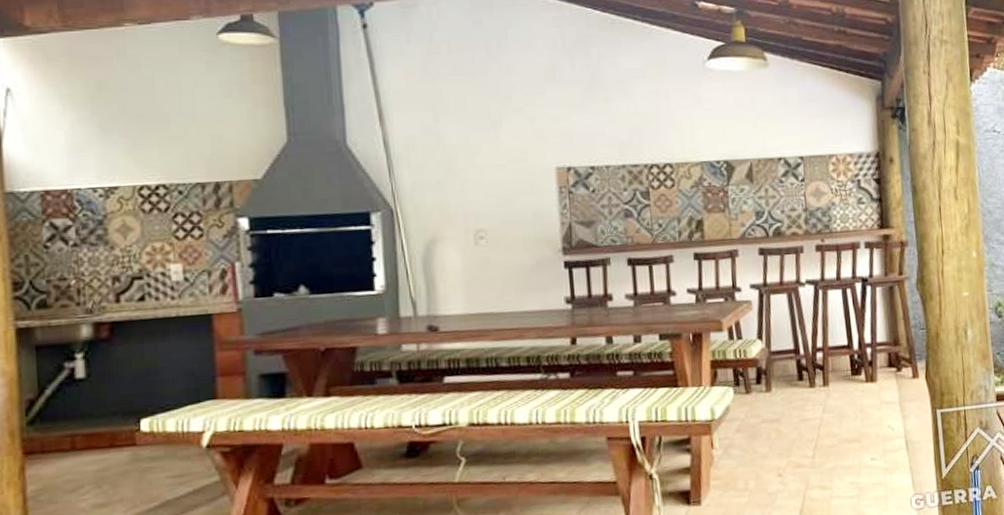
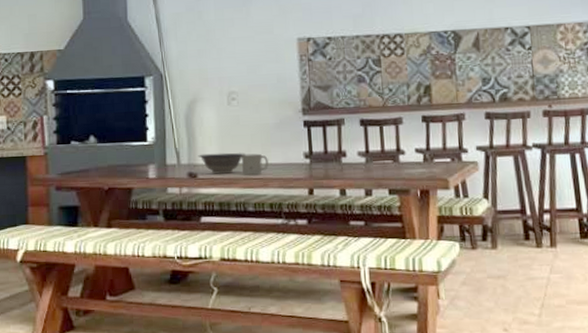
bowl: none [439,300,497,326] -> present [198,152,246,174]
mug: none [491,300,524,326] -> present [241,153,268,175]

